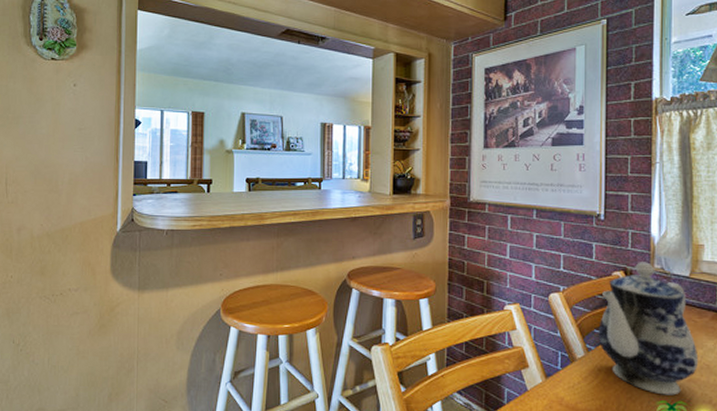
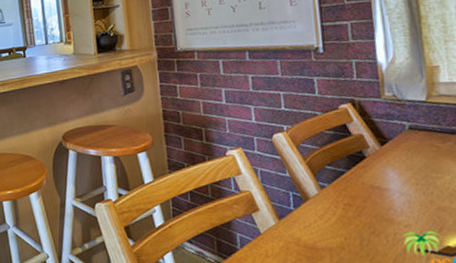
teapot: present [598,262,699,396] -> none [330,91,447,227]

